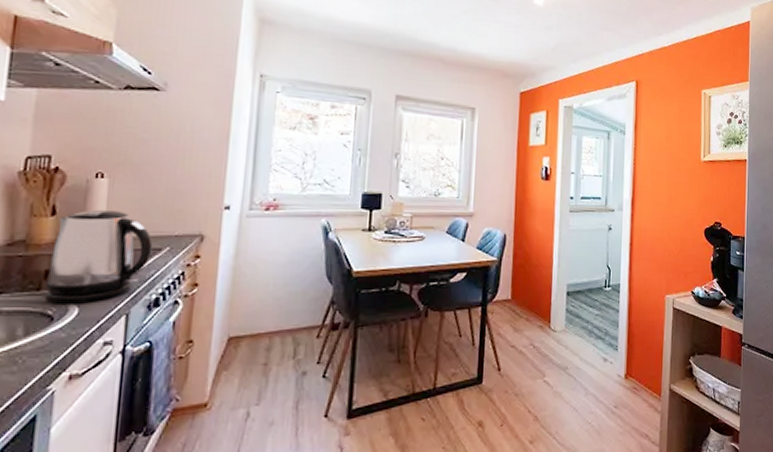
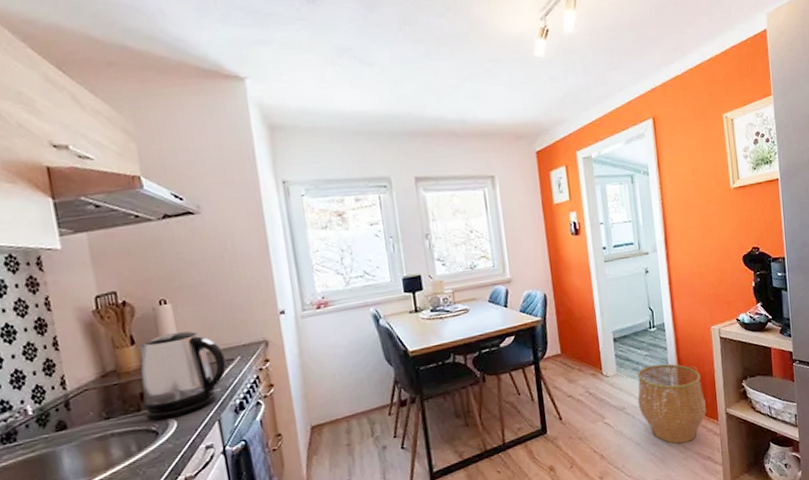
basket: none [581,326,650,416] -> present [637,363,706,444]

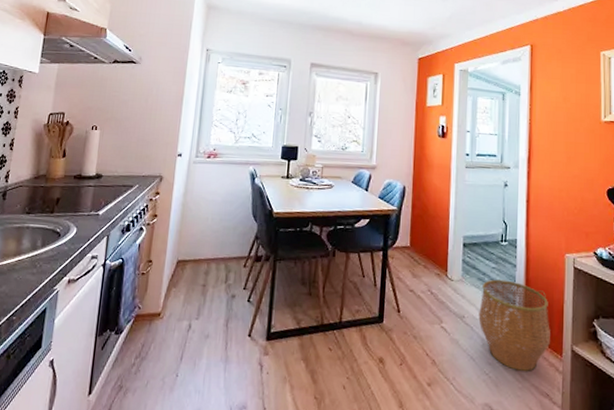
kettle: present [138,331,227,421] -> none [56,153,127,225]

